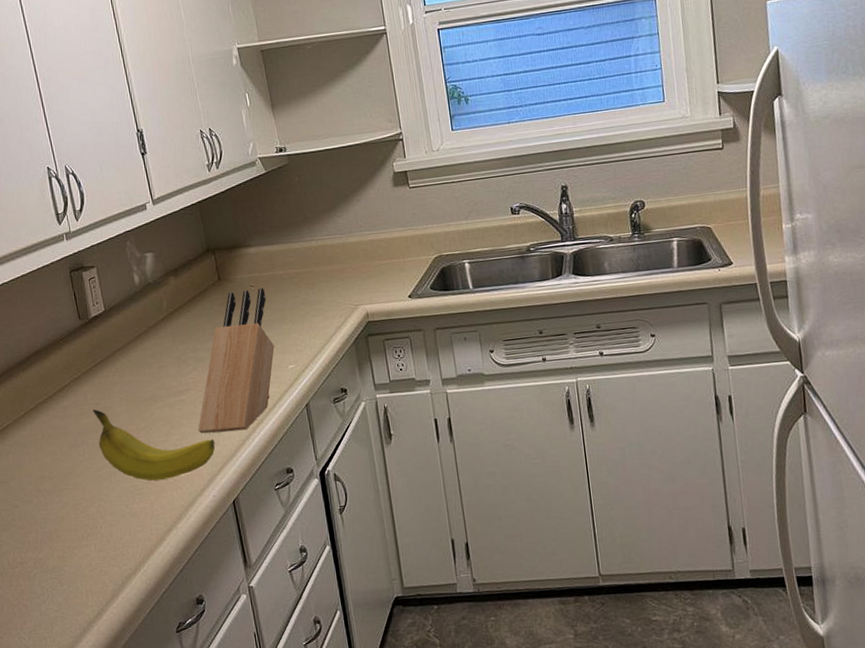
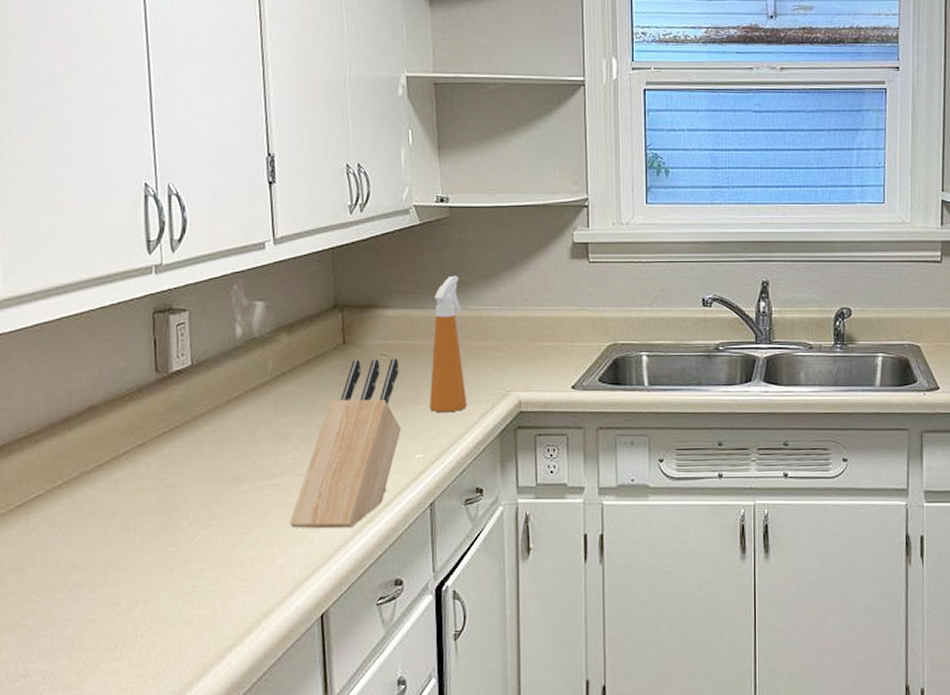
fruit: present [92,409,216,481] -> none [154,486,309,582]
spray bottle: none [286,212,325,329] -> present [429,275,468,413]

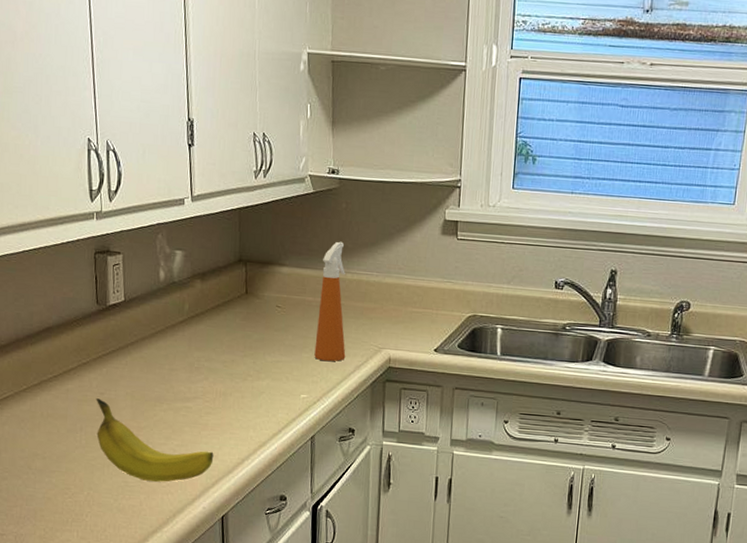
fruit: none [154,486,309,582] -> present [96,398,214,482]
knife block: present [289,358,401,529] -> none [199,309,291,450]

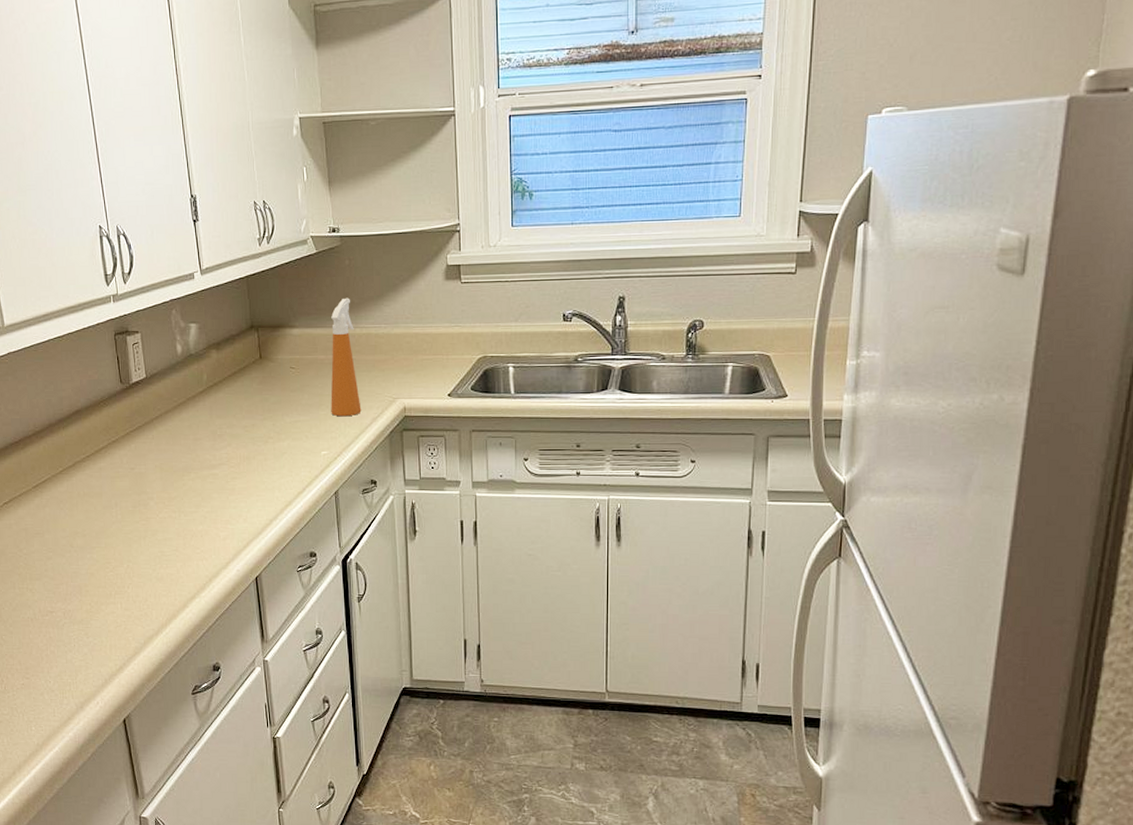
fruit: present [96,398,214,482] -> none [127,474,243,549]

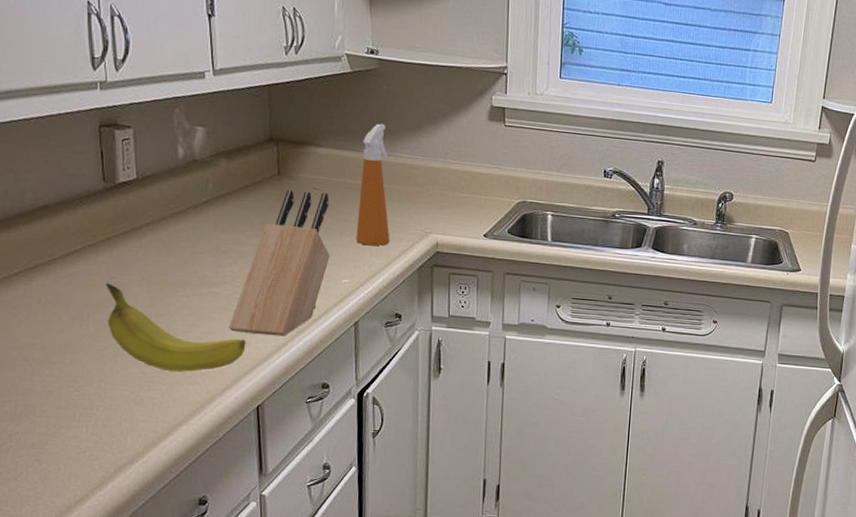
fruit: none [127,474,243,549] -> present [105,283,246,372]
knife block: none [228,371,309,510] -> present [229,190,330,337]

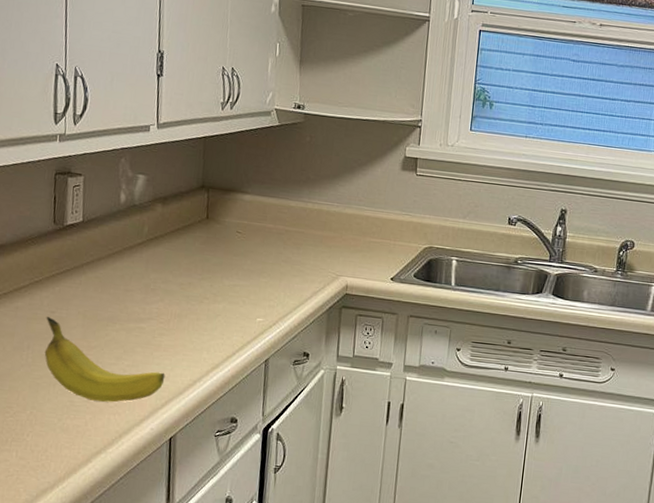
knife block: present [229,190,330,337] -> none [151,233,251,371]
spray bottle: present [356,123,390,246] -> none [272,172,307,287]

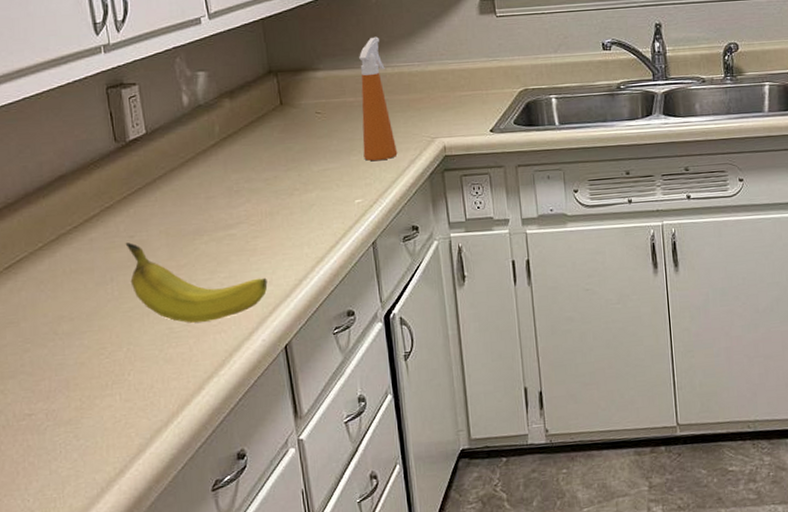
spray bottle: none [272,172,307,287] -> present [359,36,398,161]

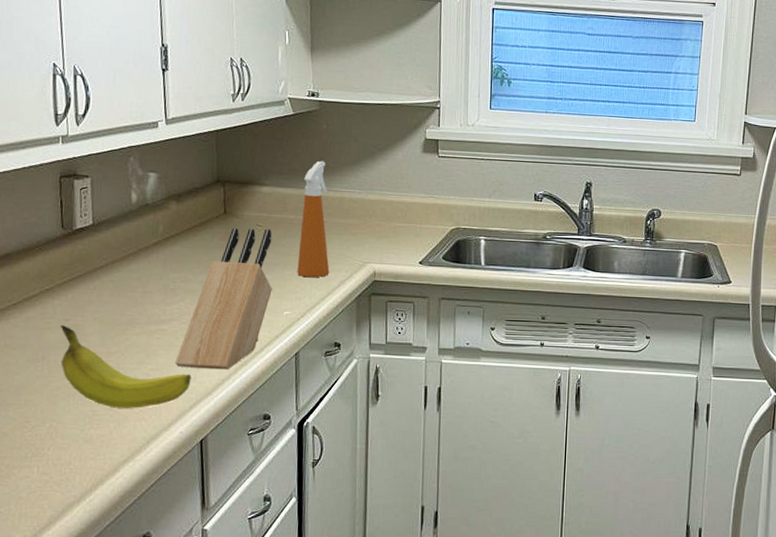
knife block: none [249,115,340,272] -> present [175,228,272,370]

